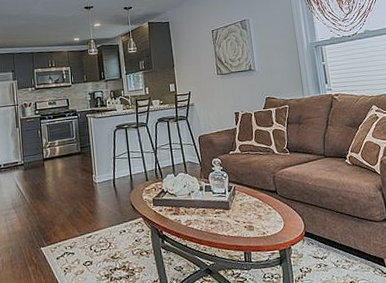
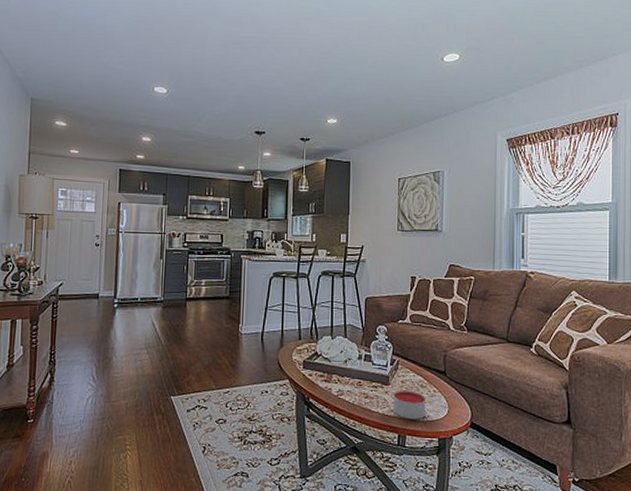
candle: none [235,211,265,237] -> present [393,390,426,420]

